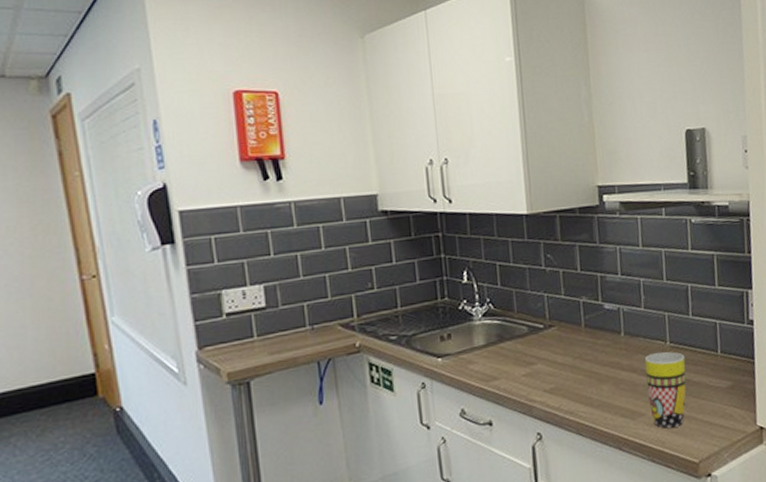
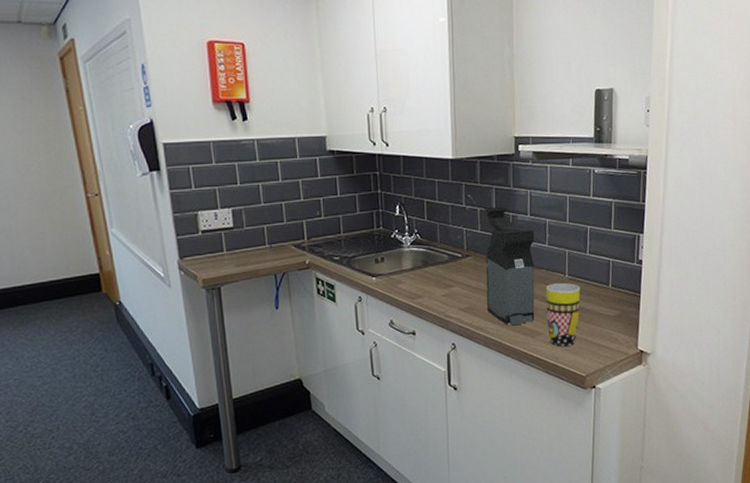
coffee maker: none [566,266,634,407] -> present [484,206,535,326]

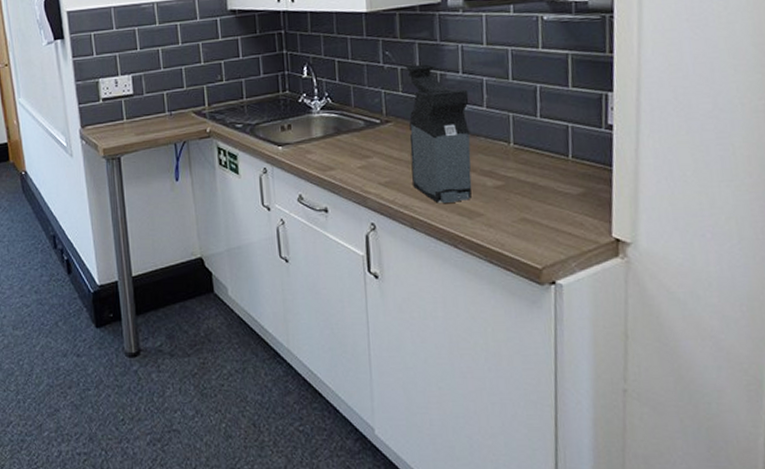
mug: present [546,283,581,347] -> none [485,153,531,231]

